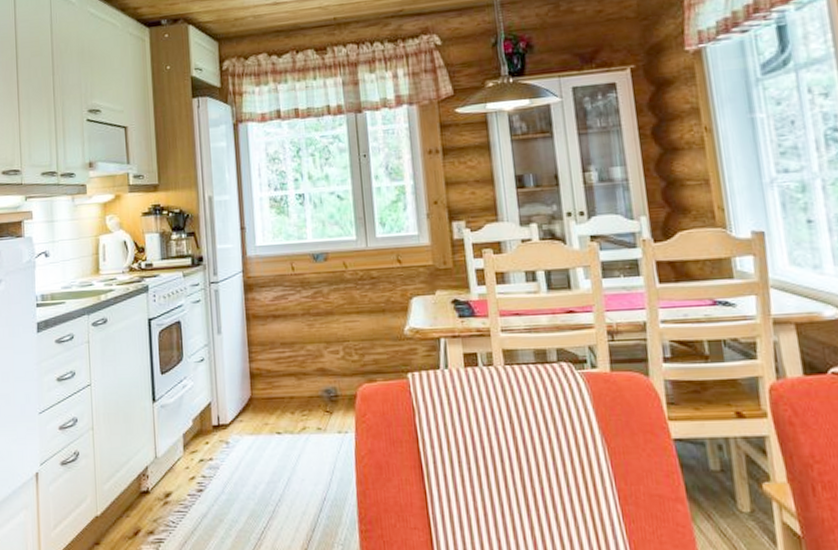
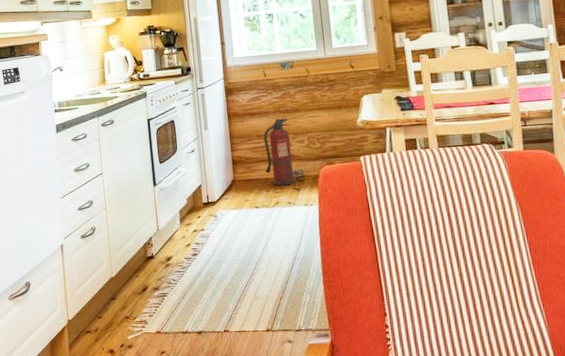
fire extinguisher: none [289,322,325,407] -> present [263,118,294,186]

